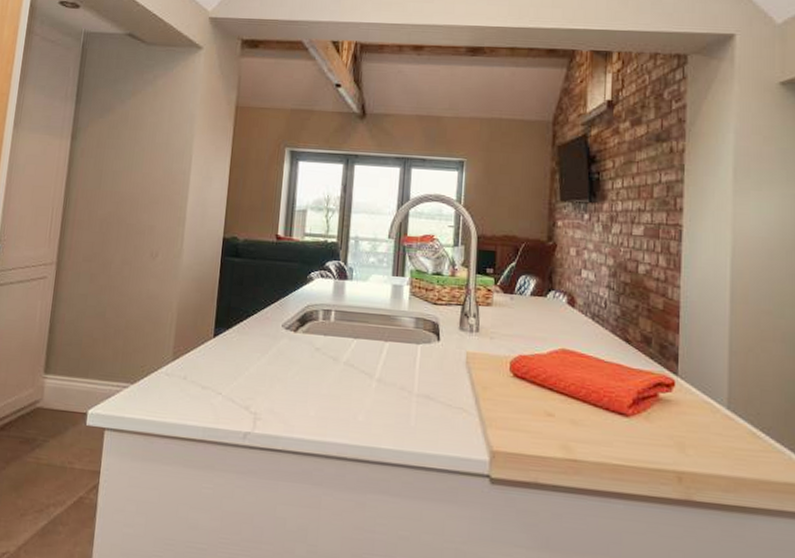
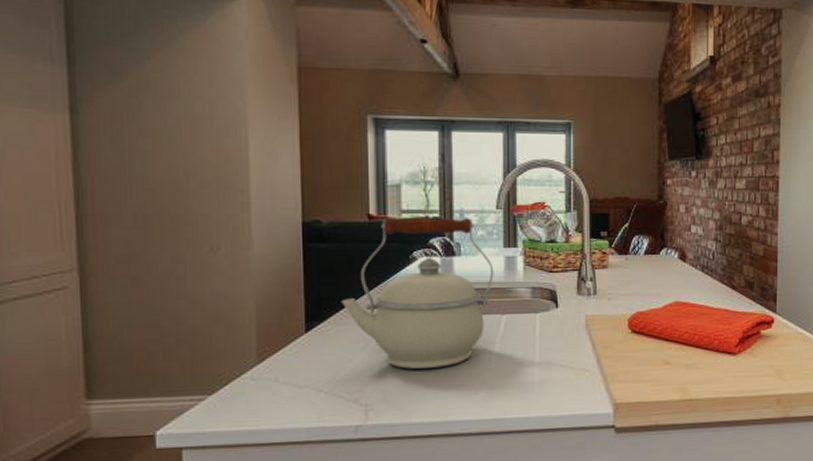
kettle: none [246,240,381,387] -> present [341,218,494,369]

